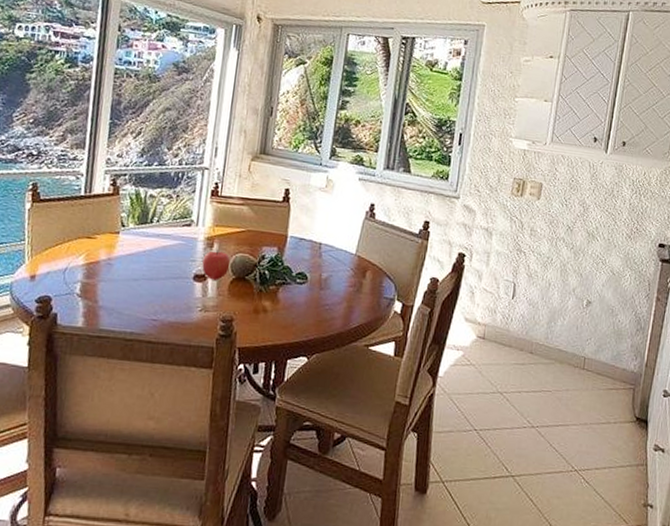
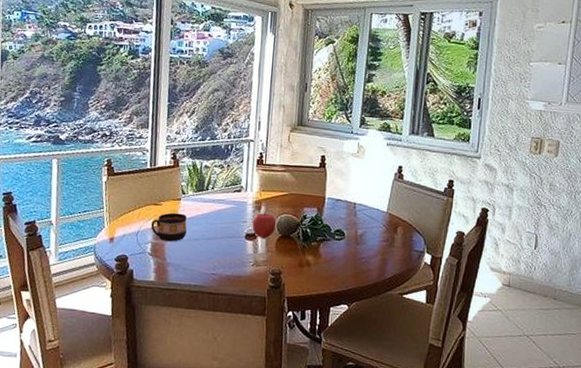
cup: none [81,247,126,282] -> present [151,212,187,242]

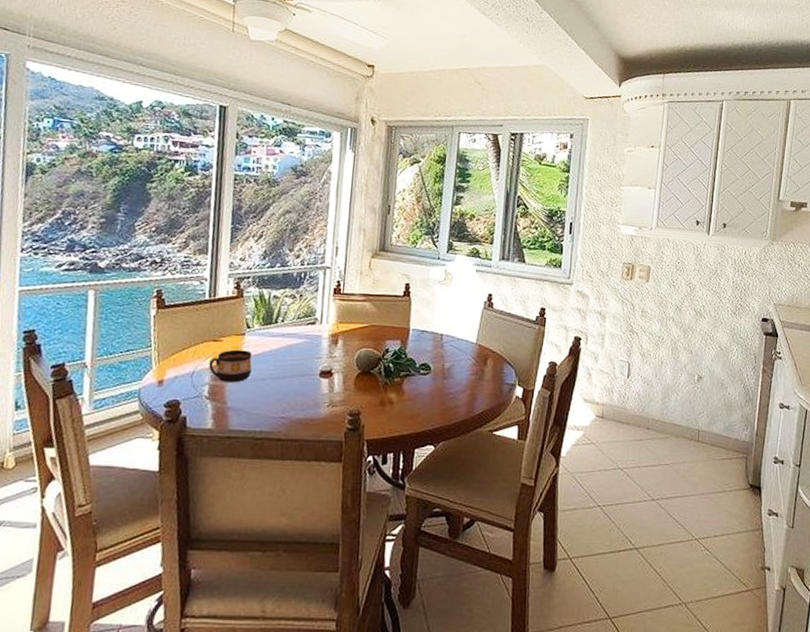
fruit: present [252,212,277,239] -> none [327,346,356,376]

